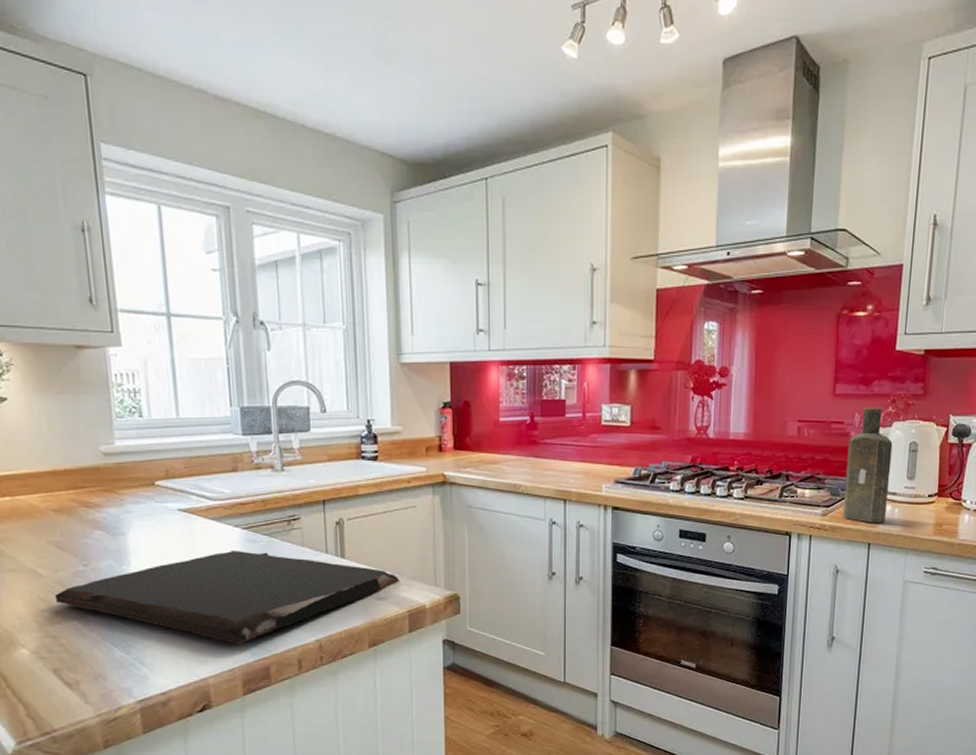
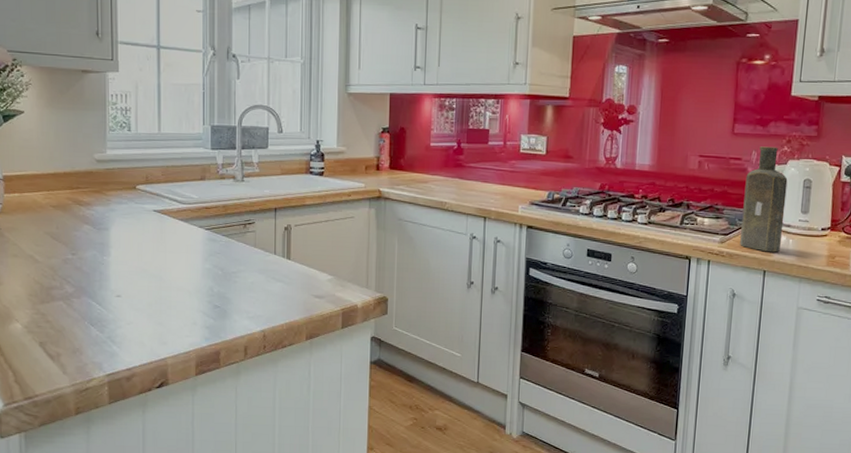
cutting board: present [54,550,400,644] -> none [46,247,337,330]

